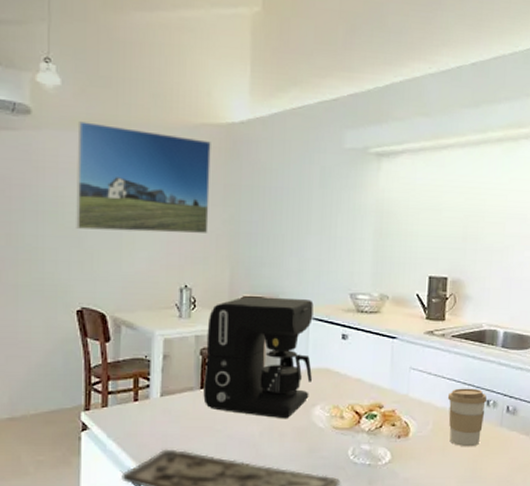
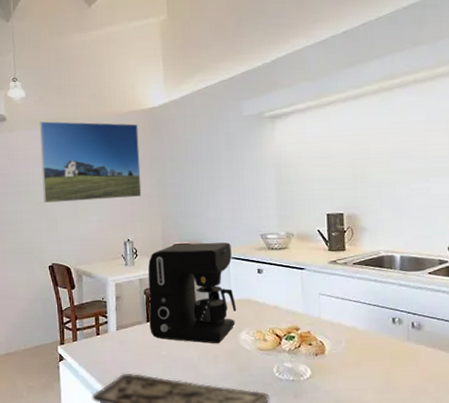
coffee cup: present [447,388,487,447] -> none [355,308,393,361]

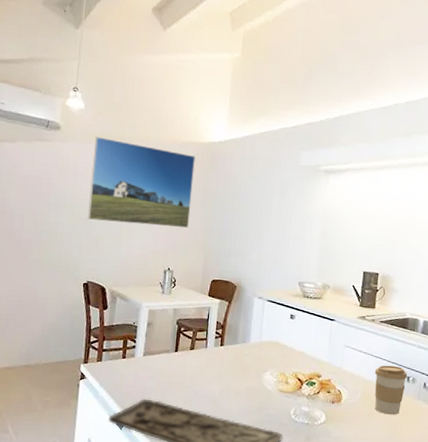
coffee maker: present [147,242,236,344] -> none [177,279,269,381]
coffee cup: none [355,308,393,361] -> present [374,365,408,415]

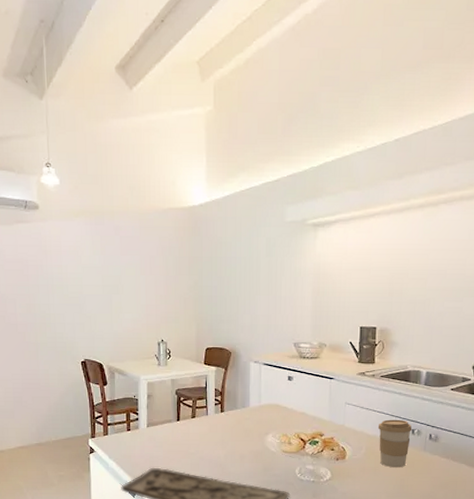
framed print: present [88,137,196,228] -> none [74,213,178,299]

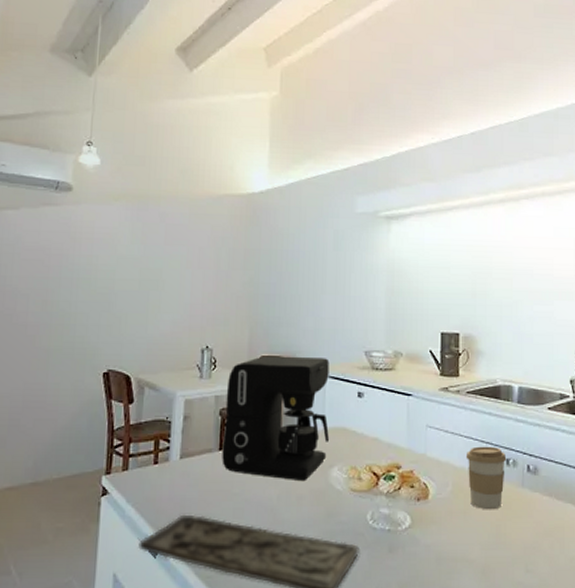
coffee maker: none [179,347,264,445] -> present [222,356,329,482]

